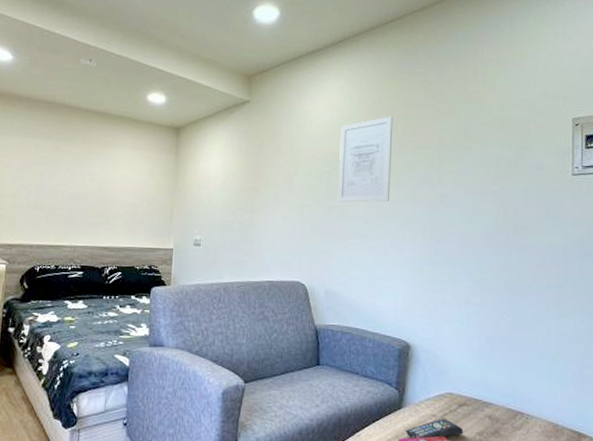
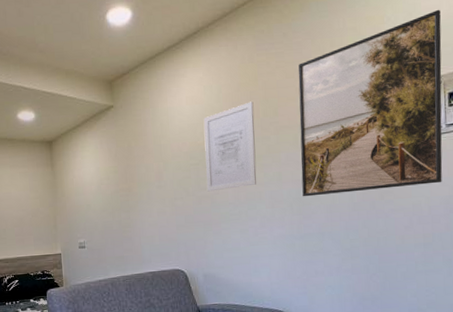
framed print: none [436,54,581,224] -> present [298,9,443,197]

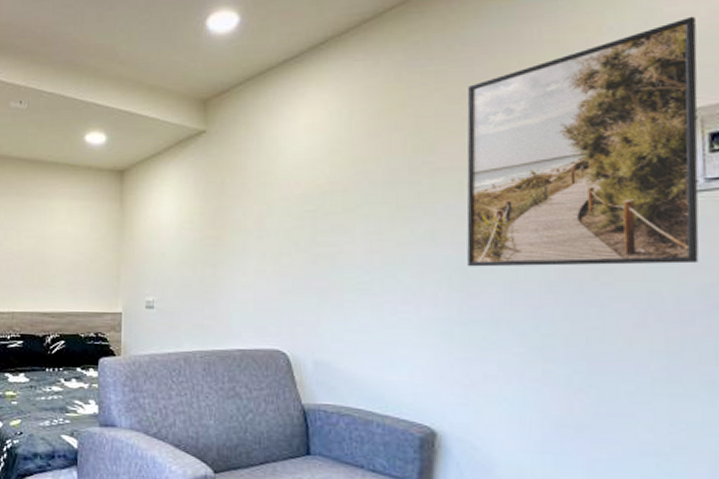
wall art: present [203,101,257,192] -> none [325,133,400,249]

